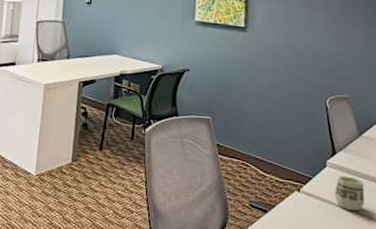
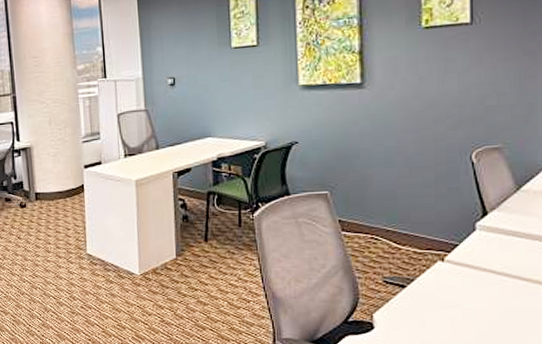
cup: present [335,175,365,211] -> none [488,237,527,275]

